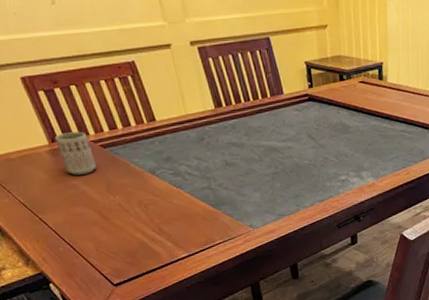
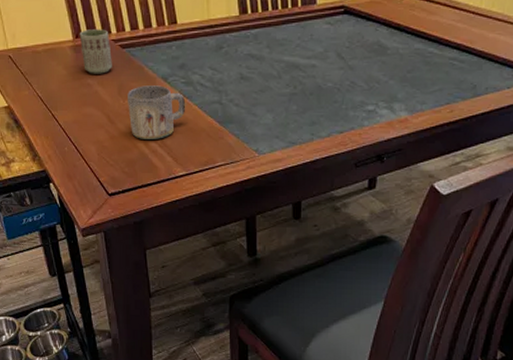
mug: none [117,178,178,230] -> present [128,85,186,139]

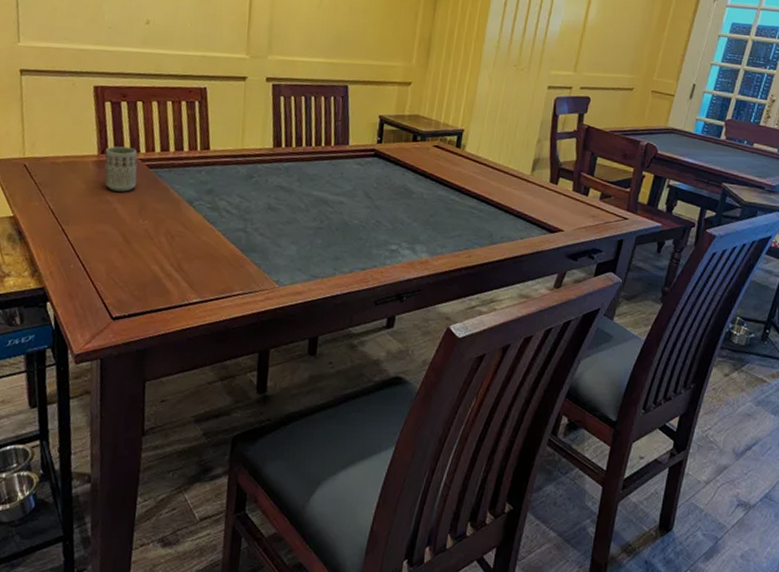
mug: present [128,85,186,139] -> none [146,207,210,263]

